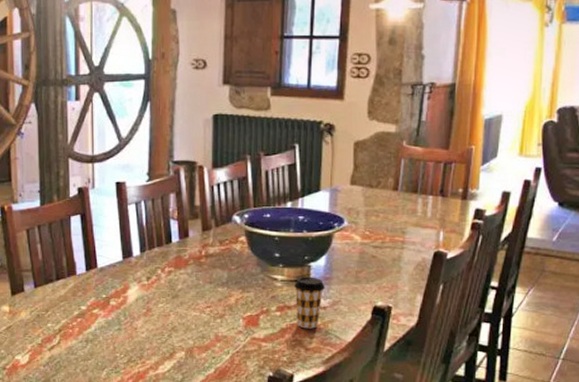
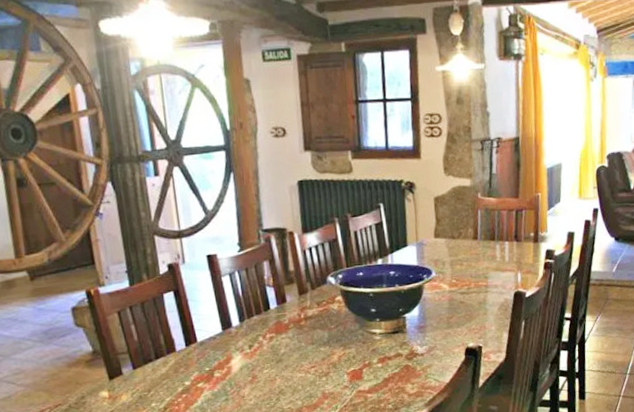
coffee cup: present [294,277,325,329] -> none [392,327,421,376]

